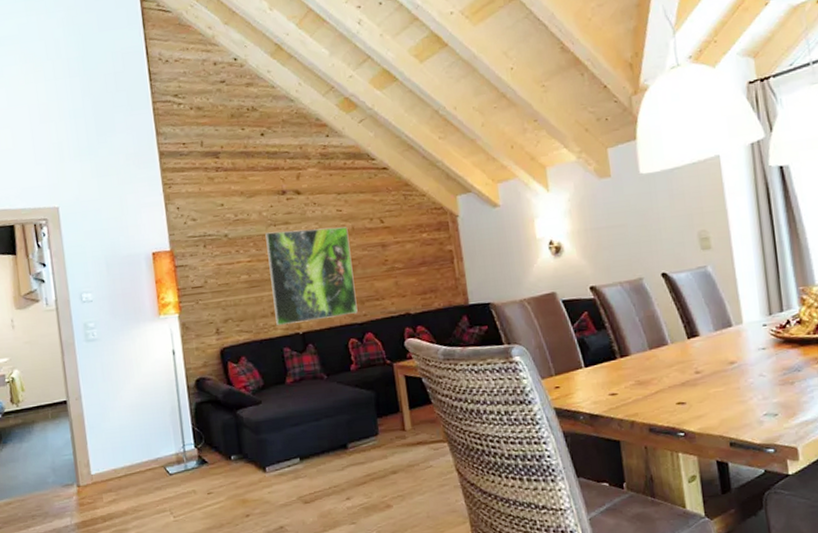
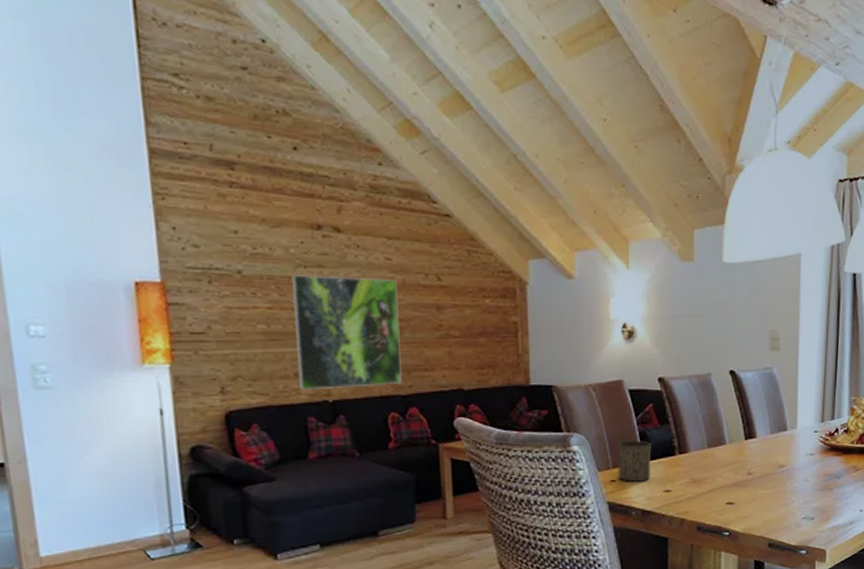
cup: none [558,347,594,388] -> present [618,440,652,482]

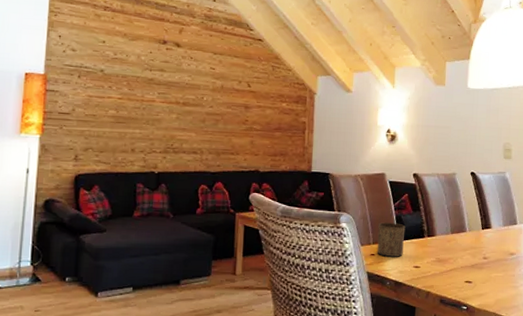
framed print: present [292,275,402,391] -> none [134,75,217,163]

